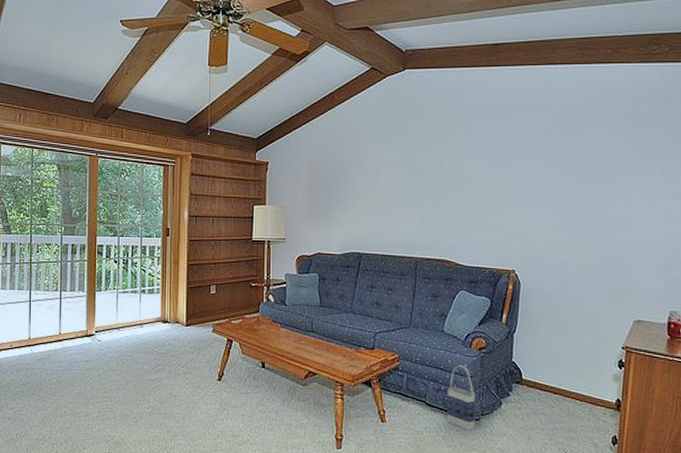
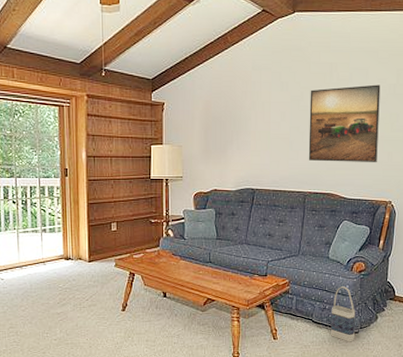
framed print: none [420,143,500,227] -> present [308,84,381,162]

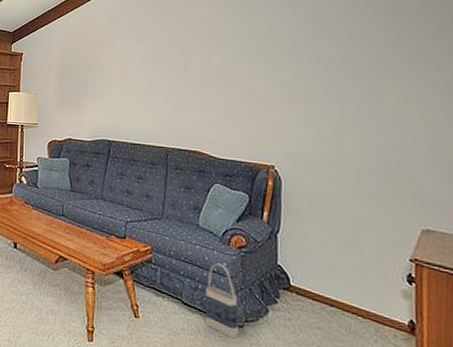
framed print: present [308,84,381,162] -> none [169,37,252,120]

